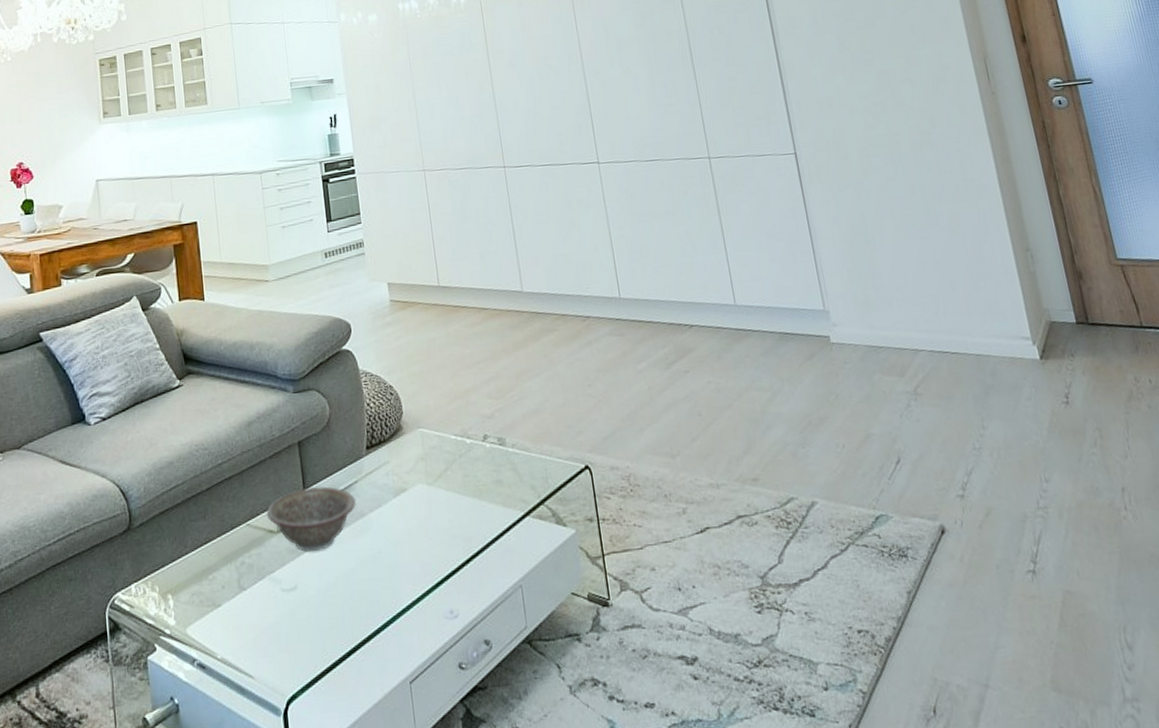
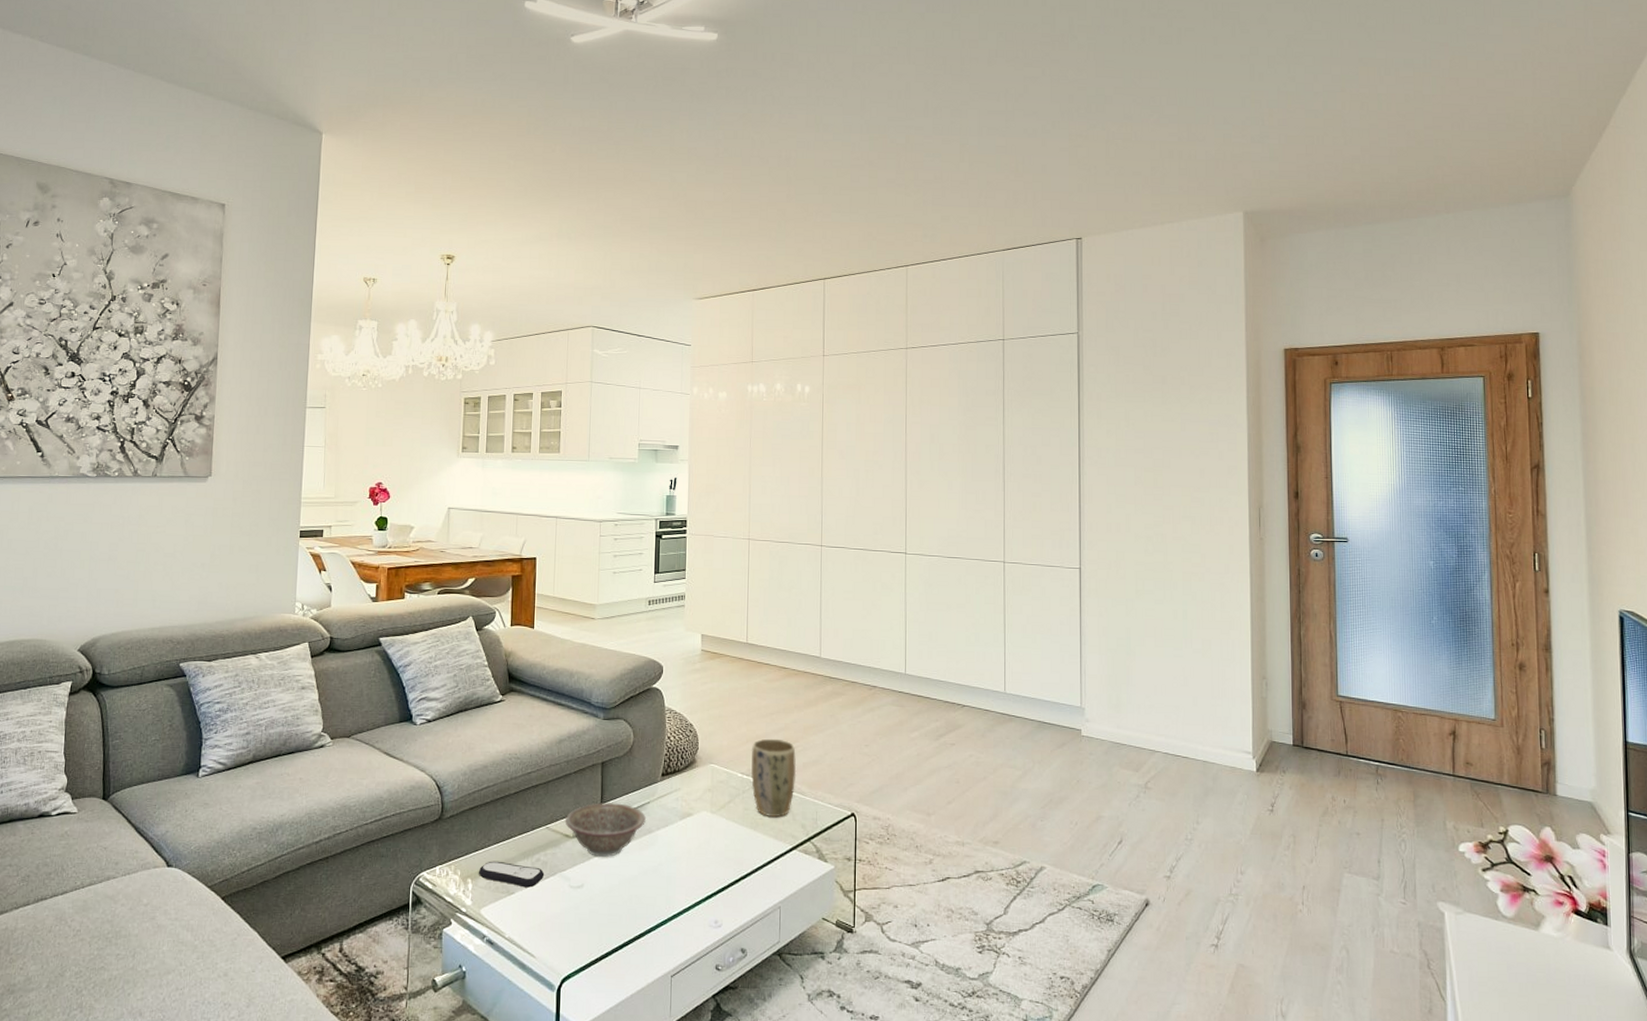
remote control: none [178,569,252,598] -> present [478,861,545,888]
plant pot: none [462,390,518,481] -> present [751,738,797,817]

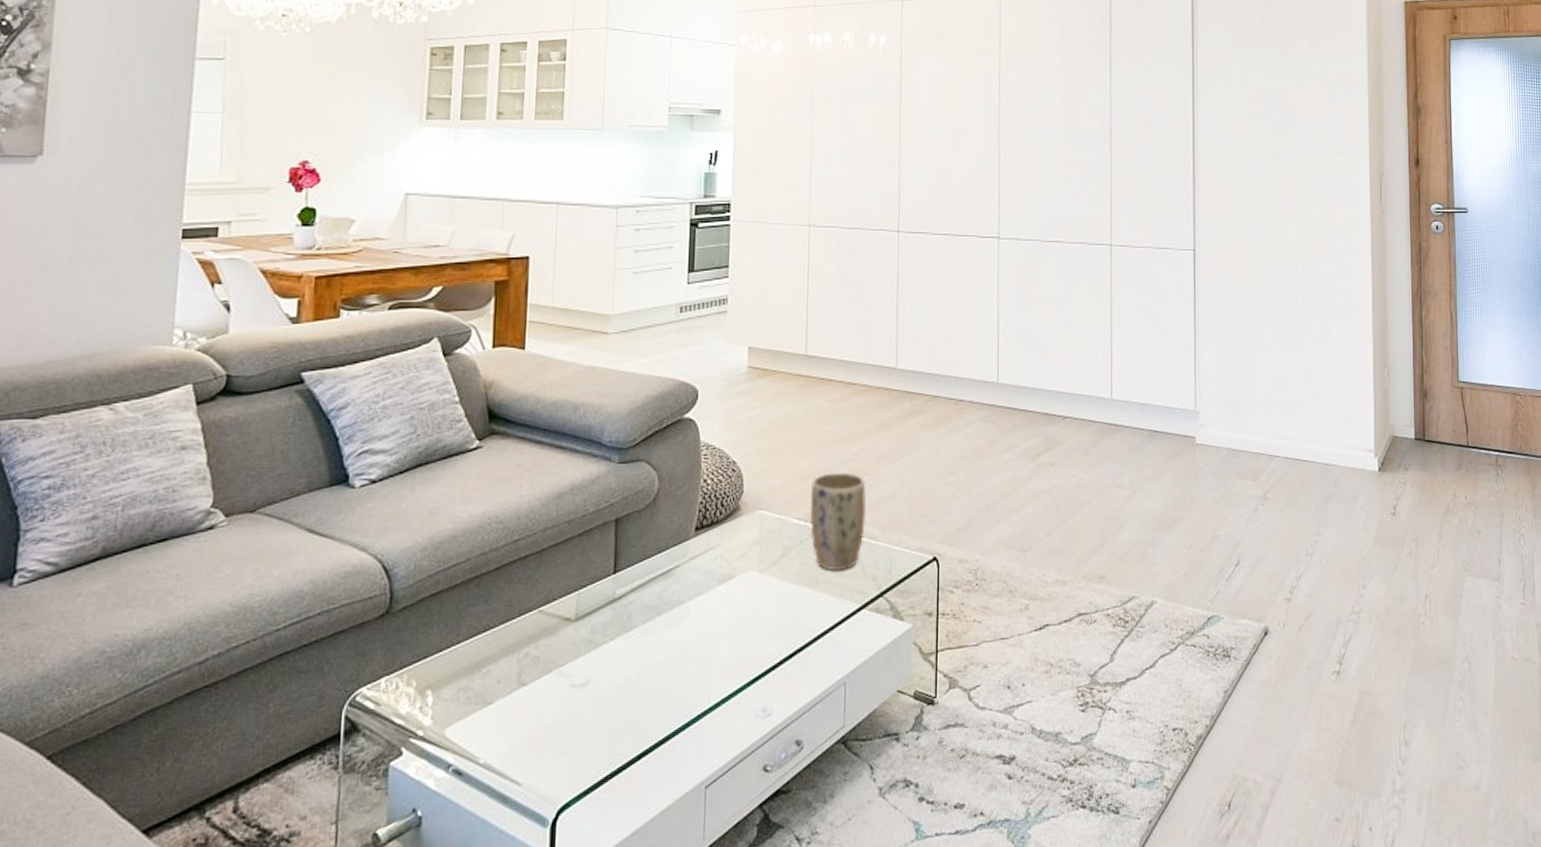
remote control: present [478,861,545,888] -> none [441,661,536,694]
decorative bowl: present [564,802,647,857] -> none [564,569,675,643]

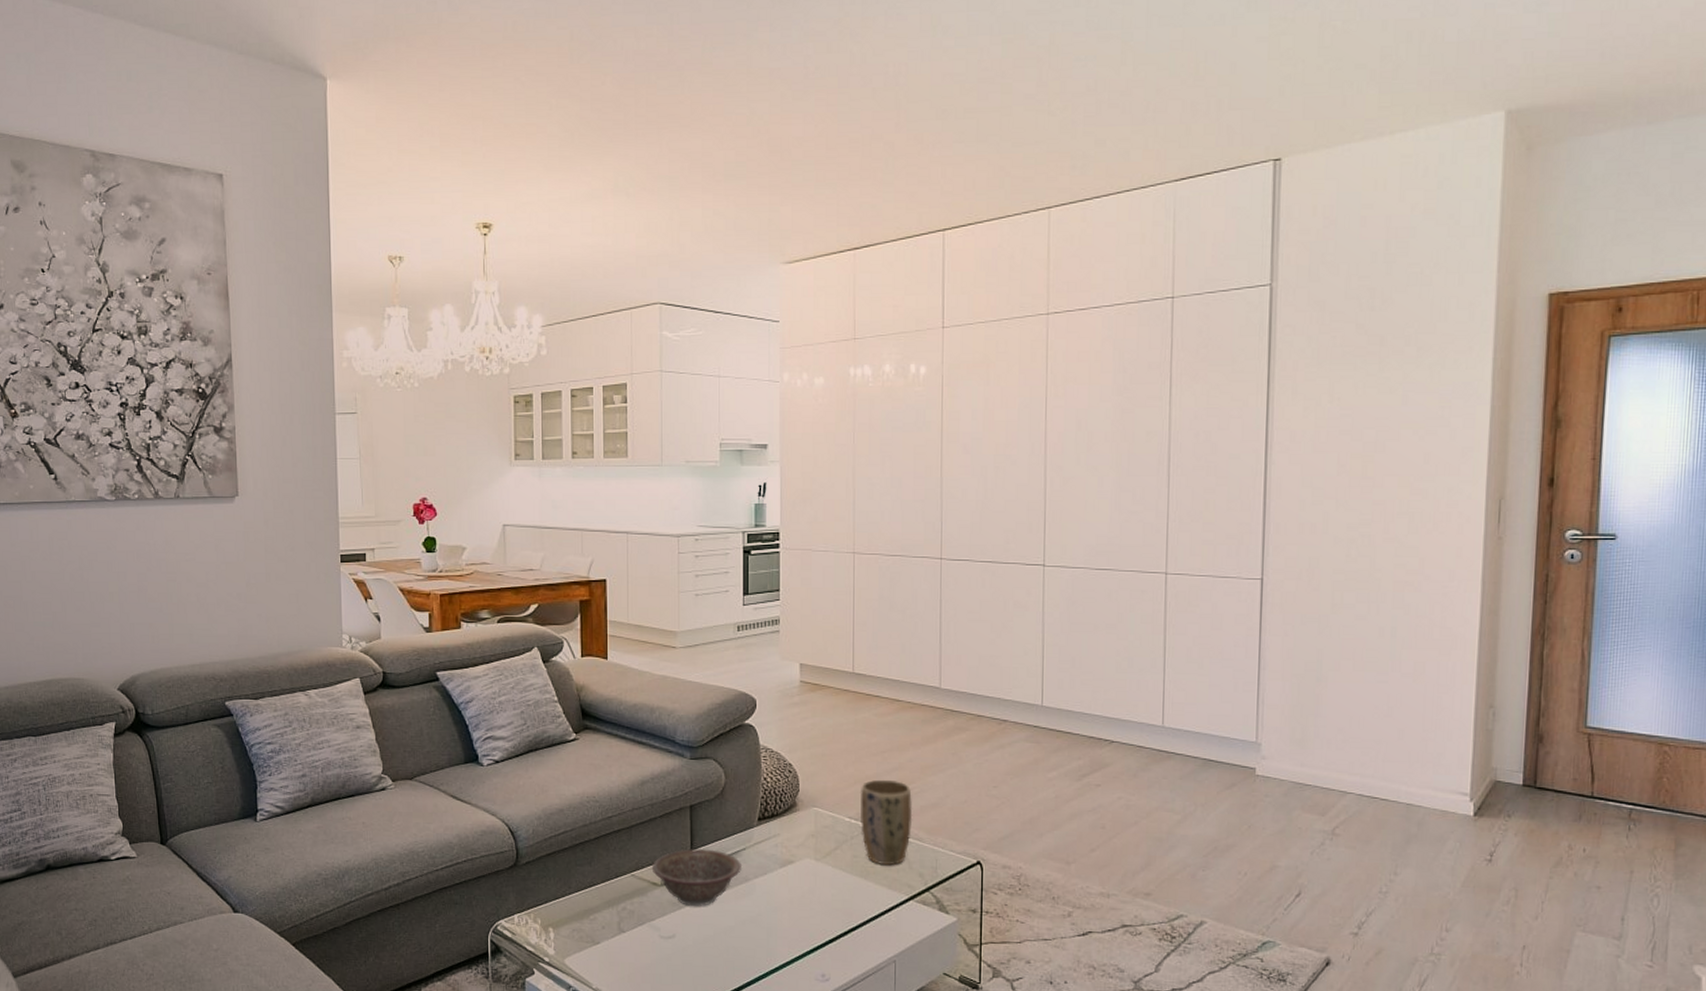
decorative bowl: none [564,569,675,643] -> present [651,848,743,906]

